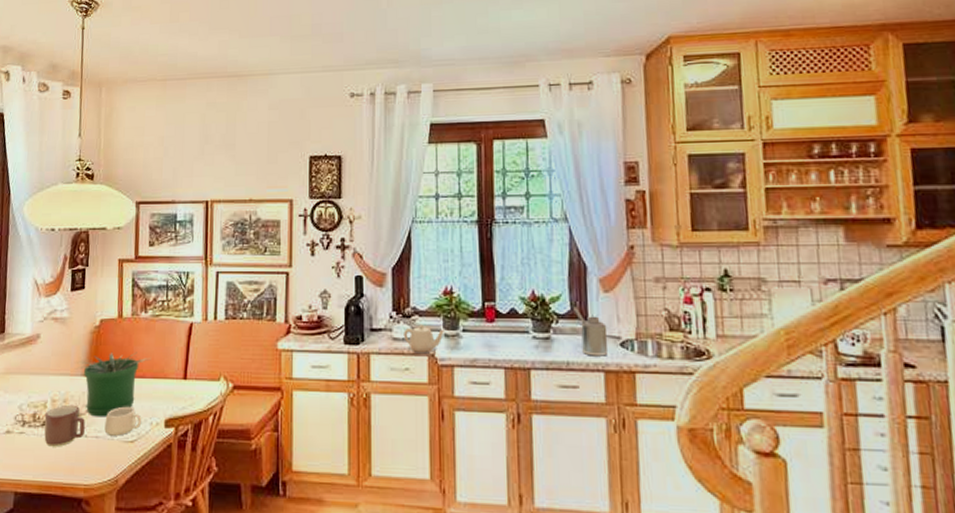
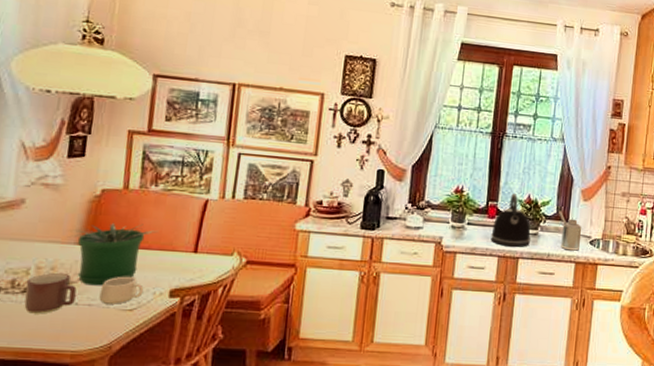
teapot: present [404,324,444,354] -> none [416,216,452,241]
kettle: none [492,290,542,355] -> present [491,194,531,247]

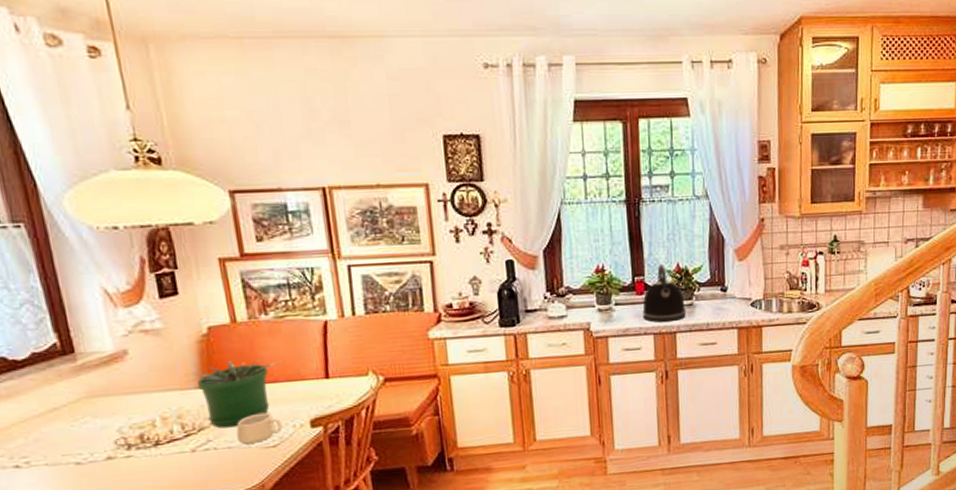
mug: present [24,272,77,314] -> none [155,419,213,465]
soap dispenser: present [558,210,582,251] -> none [711,275,741,317]

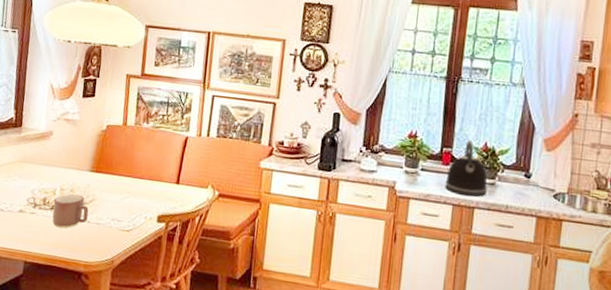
mug: none [155,419,213,465] -> present [52,194,89,228]
planter: present [187,357,281,428] -> none [84,153,149,208]
mug: present [236,412,283,444] -> none [104,200,138,225]

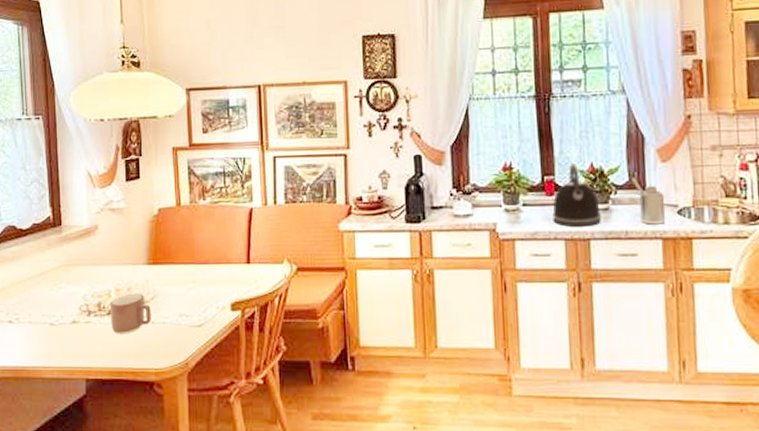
soap dispenser: none [517,160,545,205] -> present [630,177,666,225]

